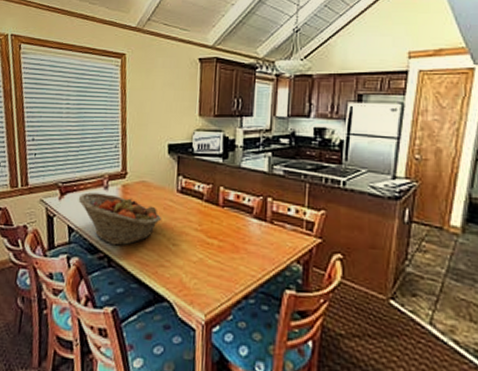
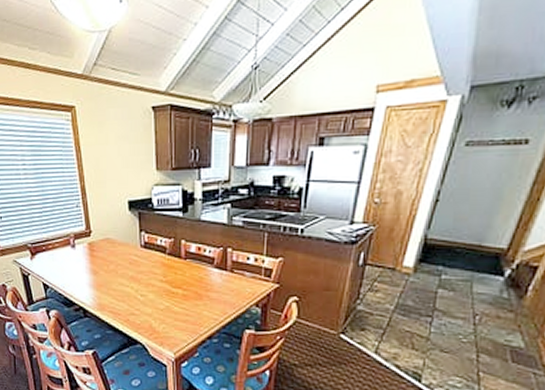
fruit basket: present [78,192,161,246] -> none [48,252,128,299]

